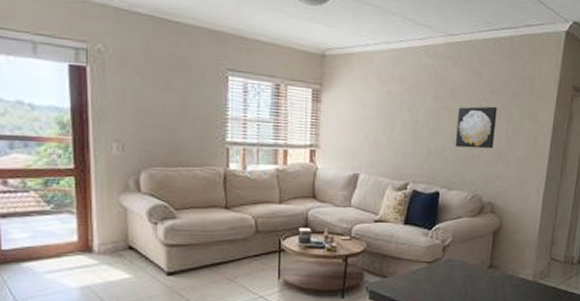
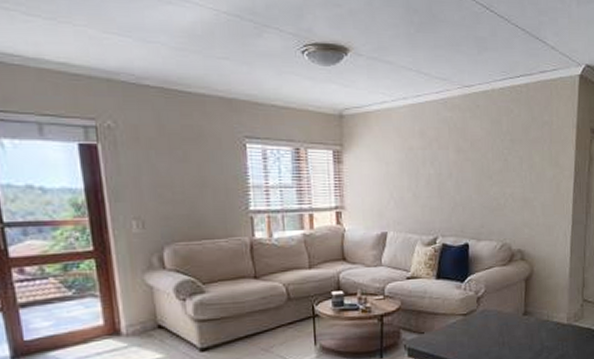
wall art: present [455,106,497,149] -> none [480,154,519,198]

